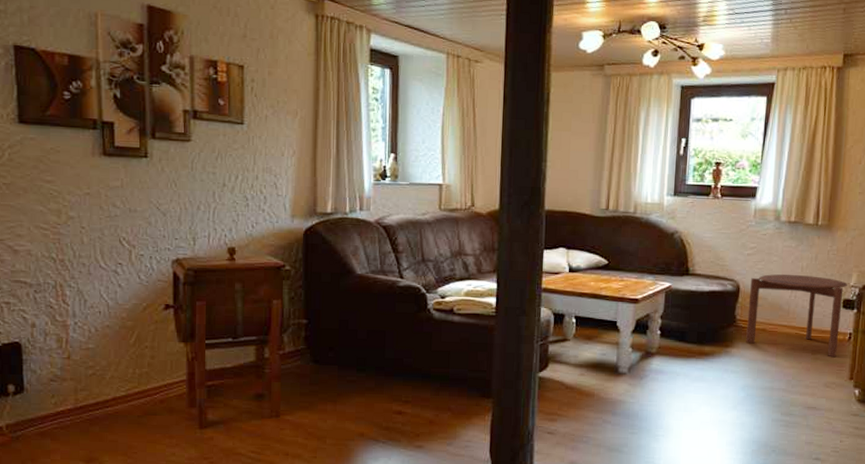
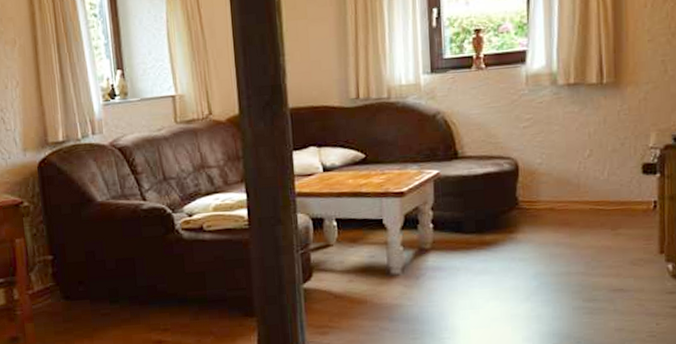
side table: present [746,274,847,358] -> none [530,141,645,231]

